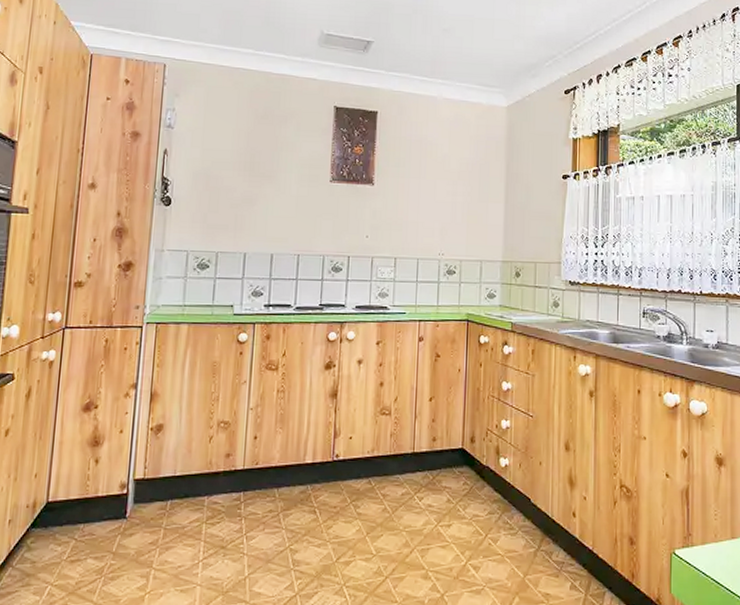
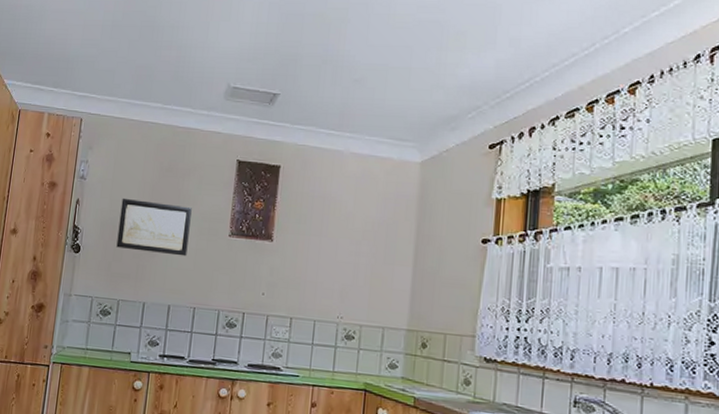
wall art: none [211,146,291,204] -> present [116,198,192,257]

